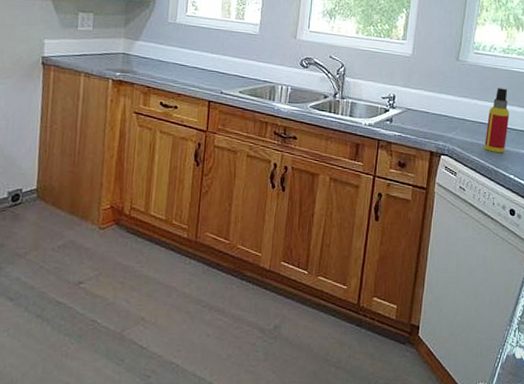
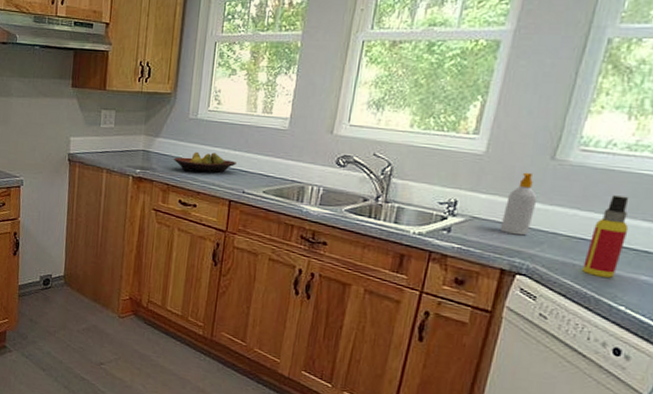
fruit bowl: none [154,54,214,76] -> present [174,151,236,174]
soap bottle: none [427,71,450,123] -> present [499,172,538,236]

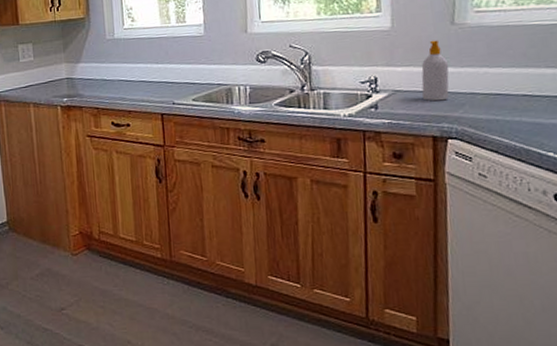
fruit bowl: present [174,151,236,174] -> none [99,69,161,92]
spray bottle: present [582,195,629,278] -> none [505,48,537,128]

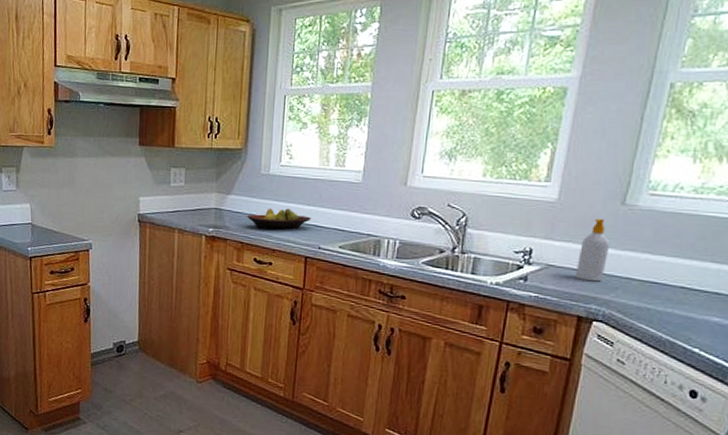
fruit bowl: none [99,69,161,92] -> present [247,208,311,230]

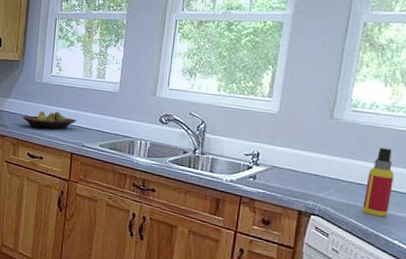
soap bottle: present [574,218,610,282] -> none [294,129,322,182]
spray bottle: none [657,238,699,320] -> present [363,148,395,217]

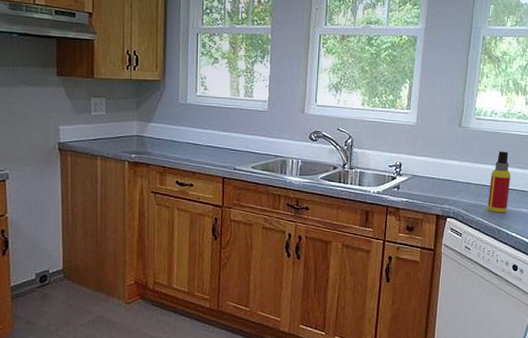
fruit bowl: present [23,110,76,130] -> none [168,134,226,154]

